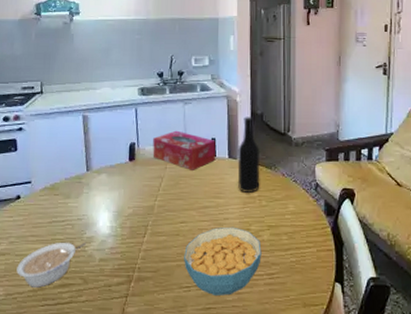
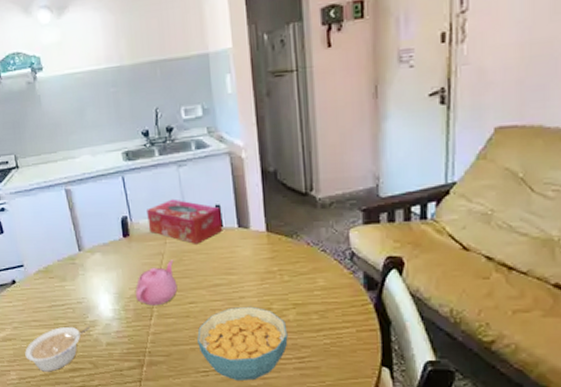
teapot: none [132,183,172,224] -> present [135,259,178,306]
bottle: present [237,116,261,193] -> none [248,175,280,267]

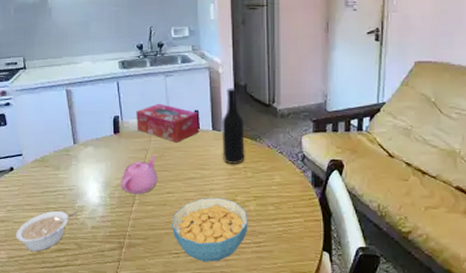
bottle: none [248,175,280,267] -> present [222,88,245,164]

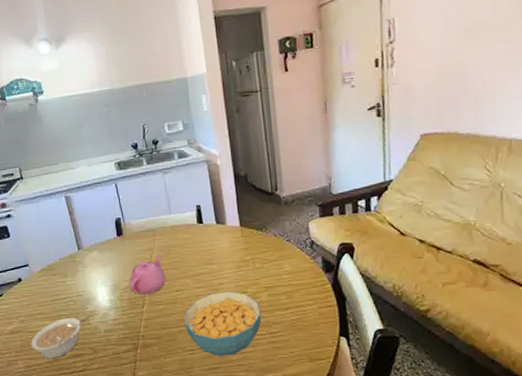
tissue box: present [136,103,200,143] -> none [137,201,204,240]
bottle: present [222,88,245,164] -> none [225,179,252,257]

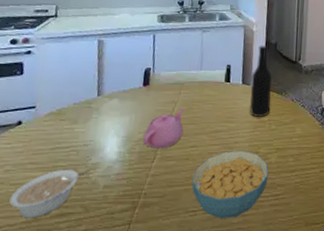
bottle: none [225,179,252,257] -> present [249,45,273,117]

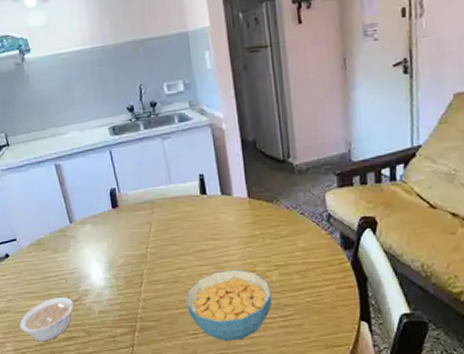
teapot: present [142,108,185,149] -> none [125,228,166,273]
bottle: present [249,45,273,117] -> none [231,145,262,231]

